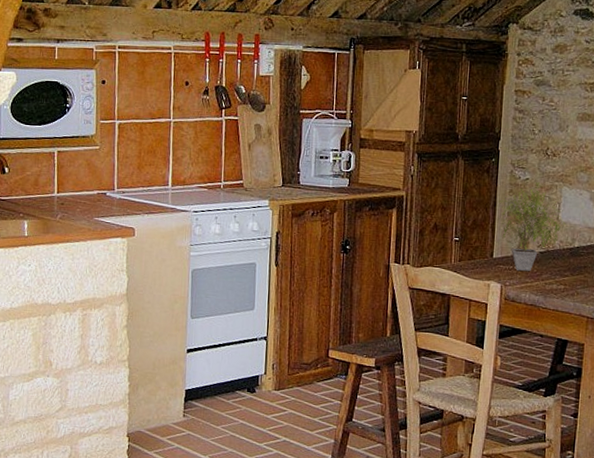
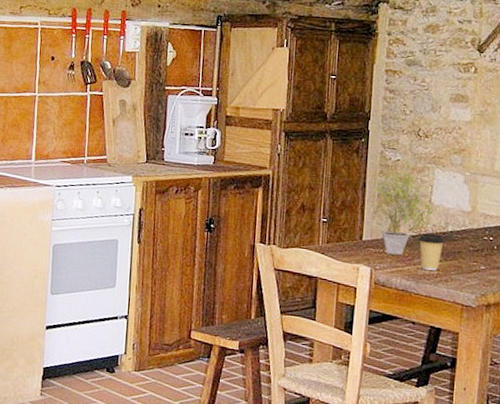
coffee cup: none [546,249,572,285] -> present [418,233,445,271]

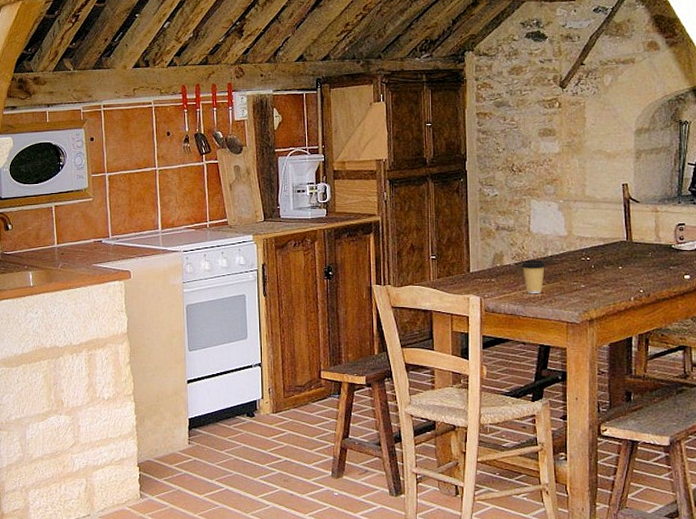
potted plant: present [367,164,440,255] -> none [470,198,538,282]

